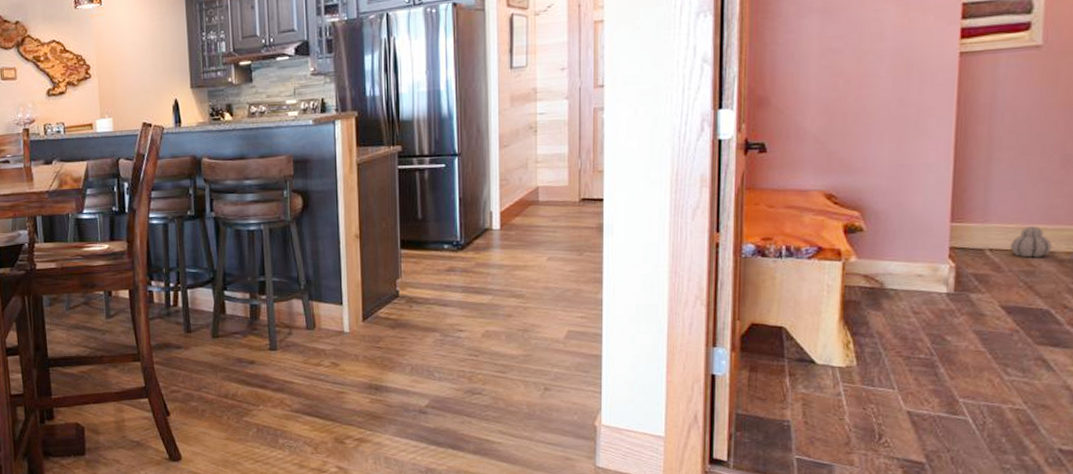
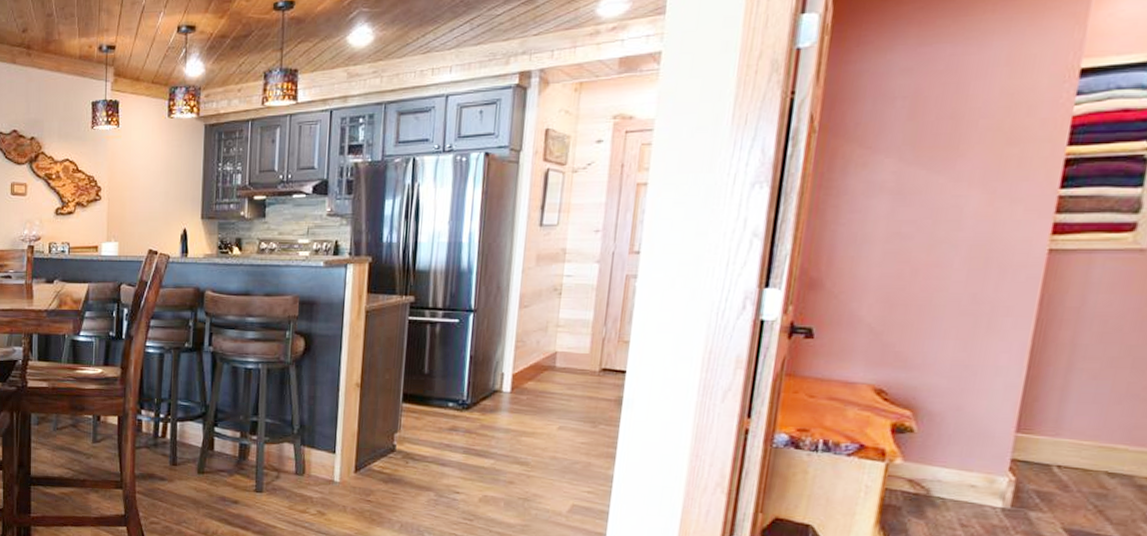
gourd: present [1010,226,1052,258] -> none [1082,445,1132,480]

